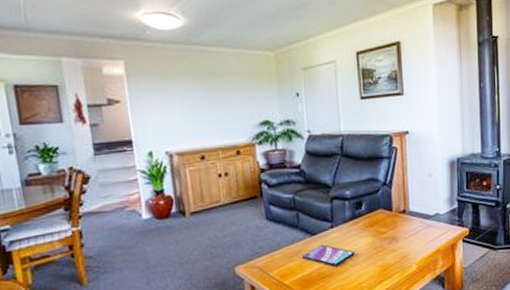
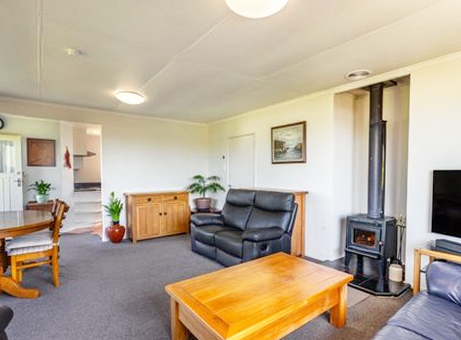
video game case: present [301,244,355,267] -> none [216,275,258,295]

